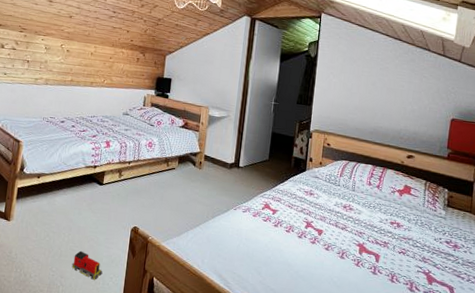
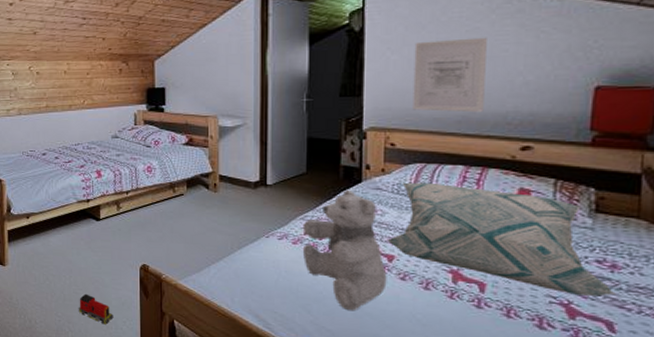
teddy bear: none [259,175,317,274] -> present [302,189,387,311]
decorative pillow: none [318,174,456,268] -> present [386,182,616,297]
wall art: none [343,71,392,128] -> present [412,37,487,113]

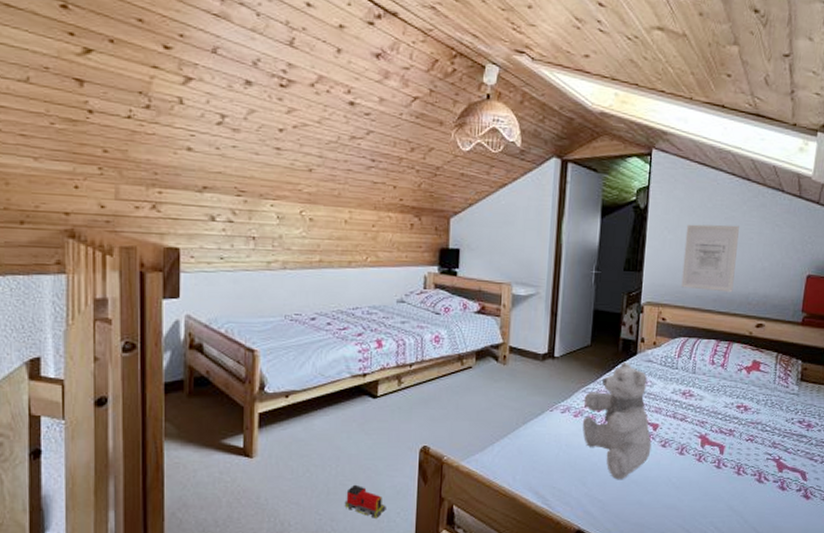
decorative pillow: present [386,182,616,297] -> none [653,355,809,451]

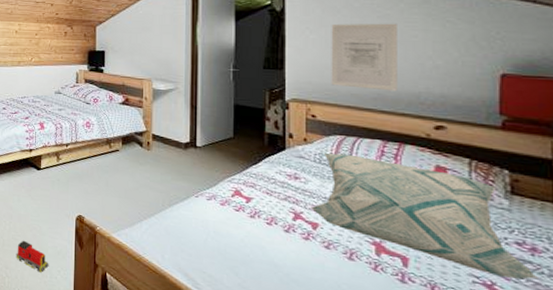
teddy bear: present [583,361,652,480] -> none [230,155,312,277]
decorative pillow: none [653,355,809,451] -> present [310,152,538,280]

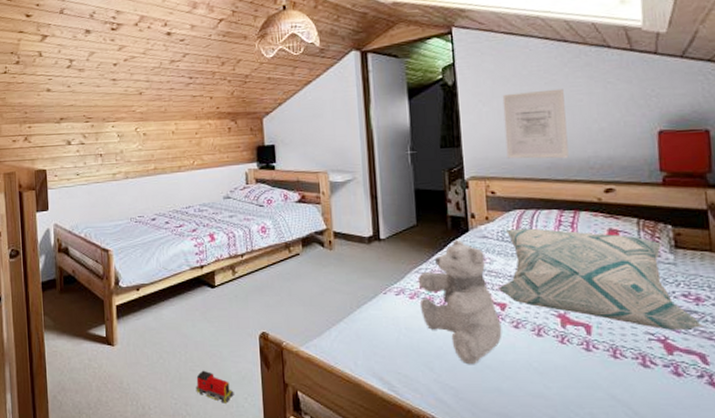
teddy bear: none [230,155,312,277] -> present [417,239,502,365]

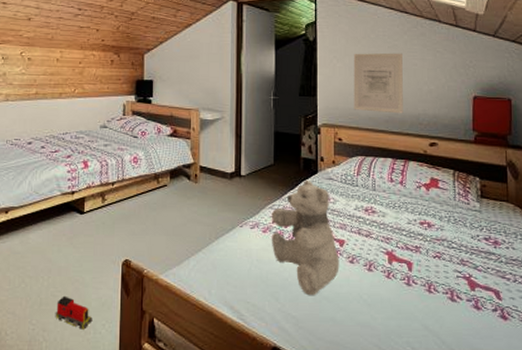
decorative pillow: present [497,228,703,330] -> none [338,173,499,269]

